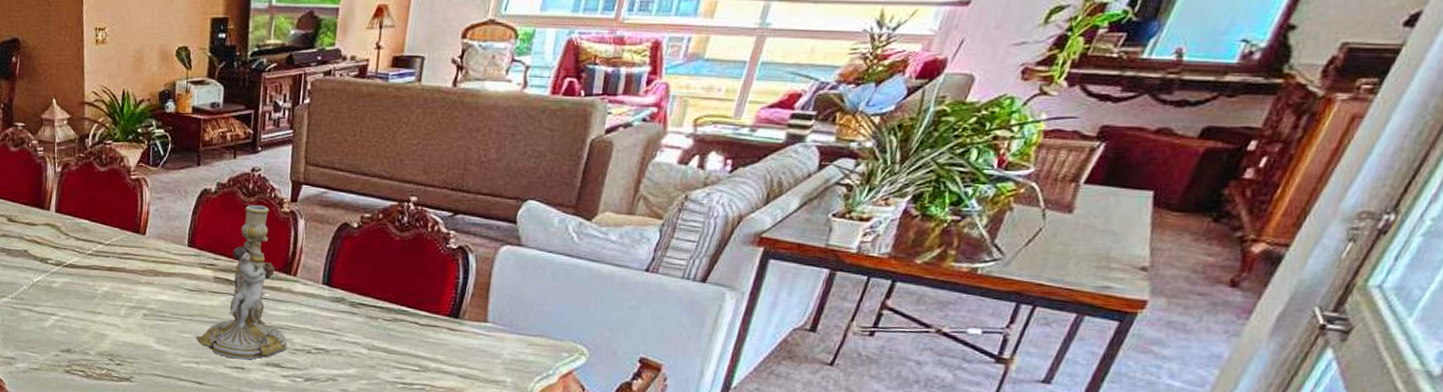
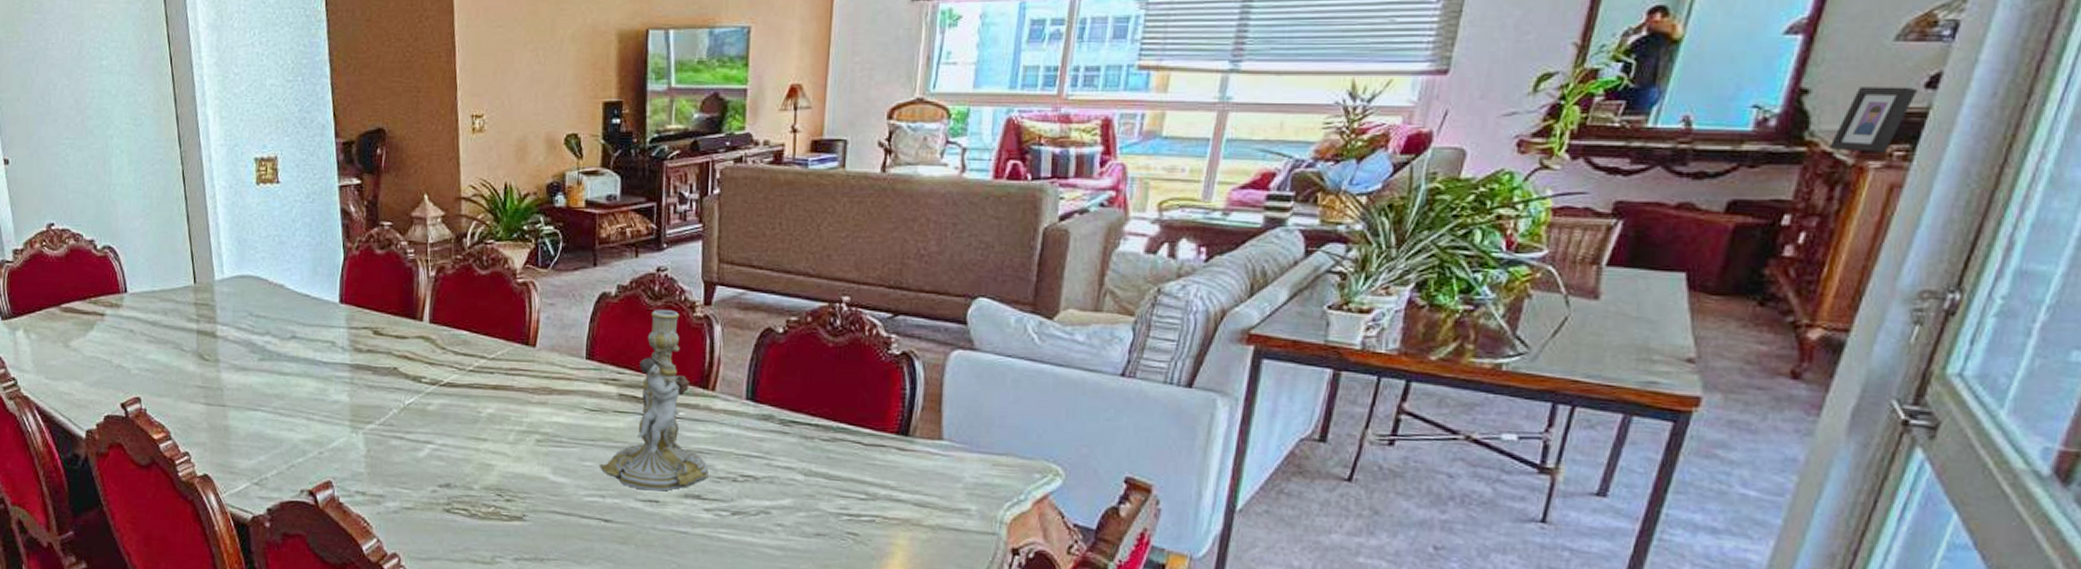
picture frame: none [1304,24,1397,86] -> present [1829,86,1919,154]

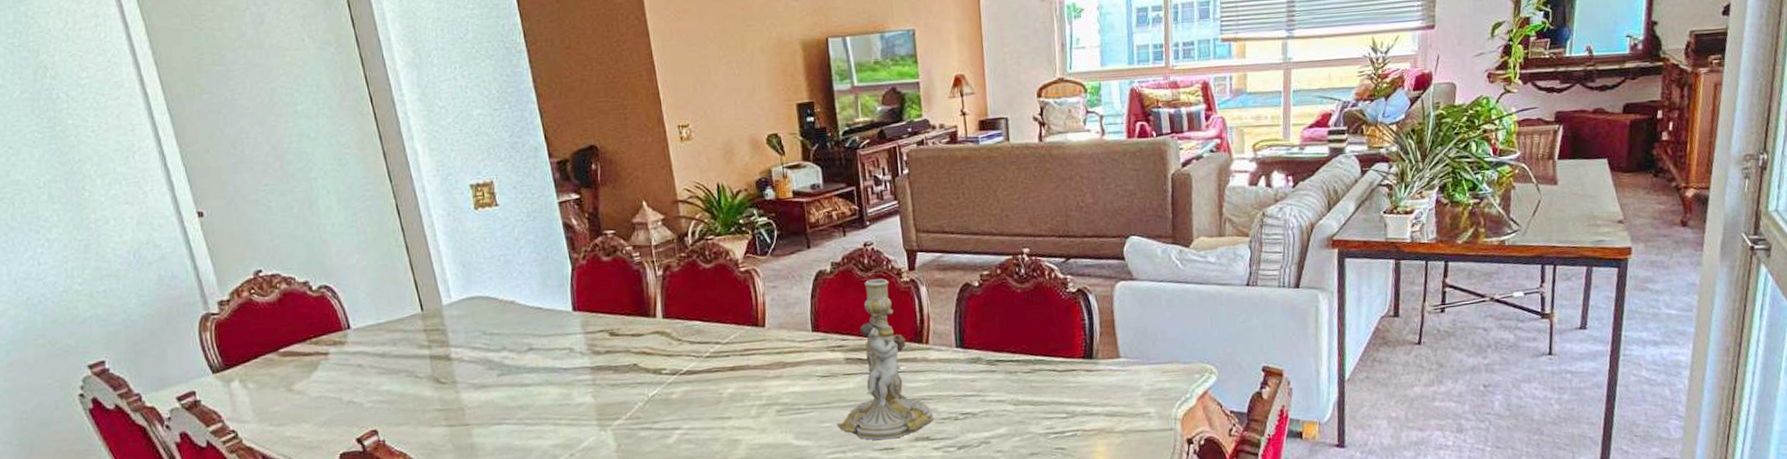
picture frame: present [1829,86,1919,154] -> none [1675,15,1719,63]

